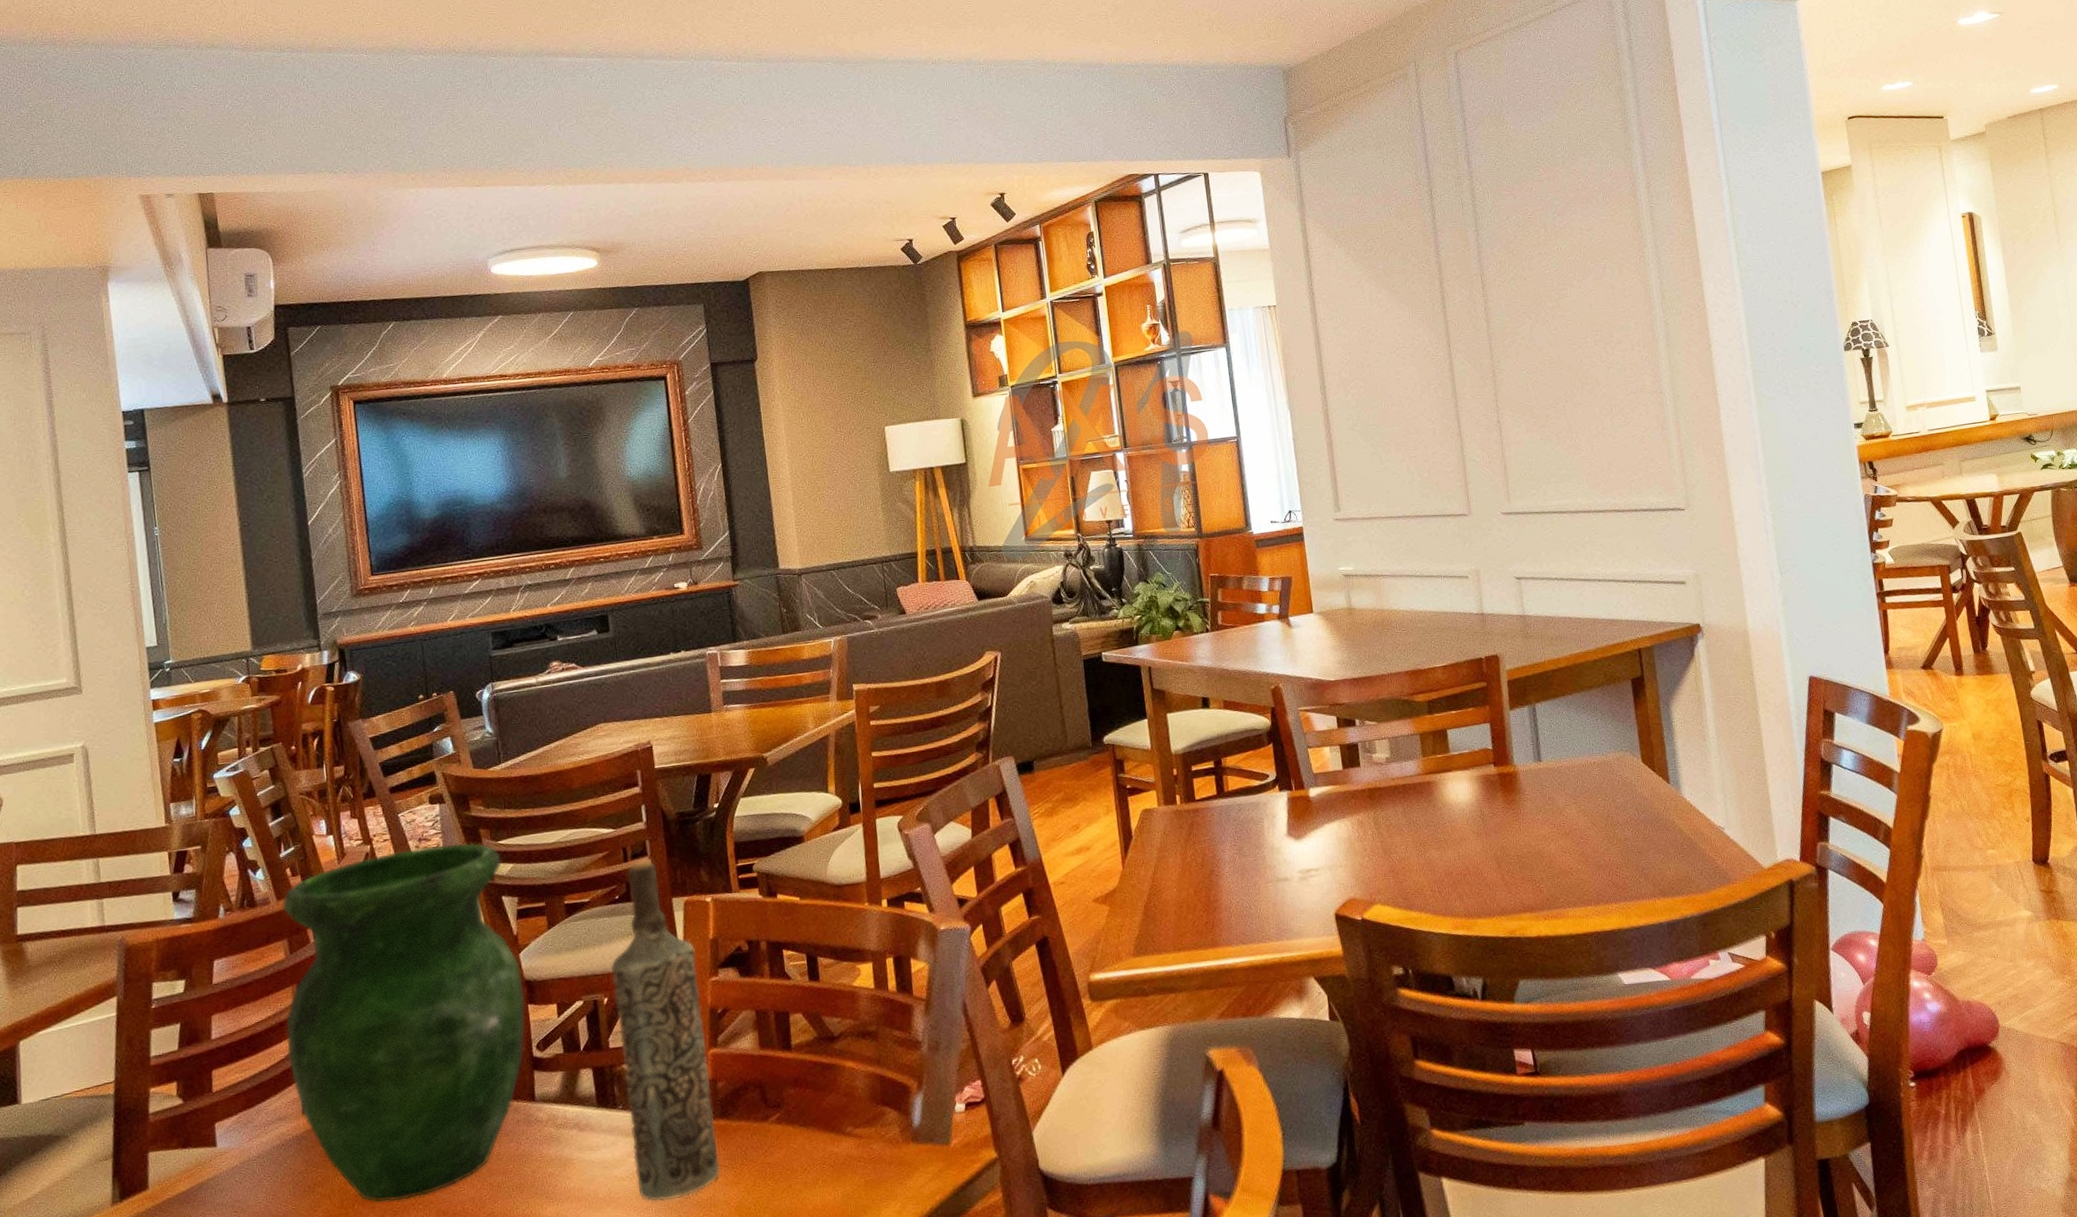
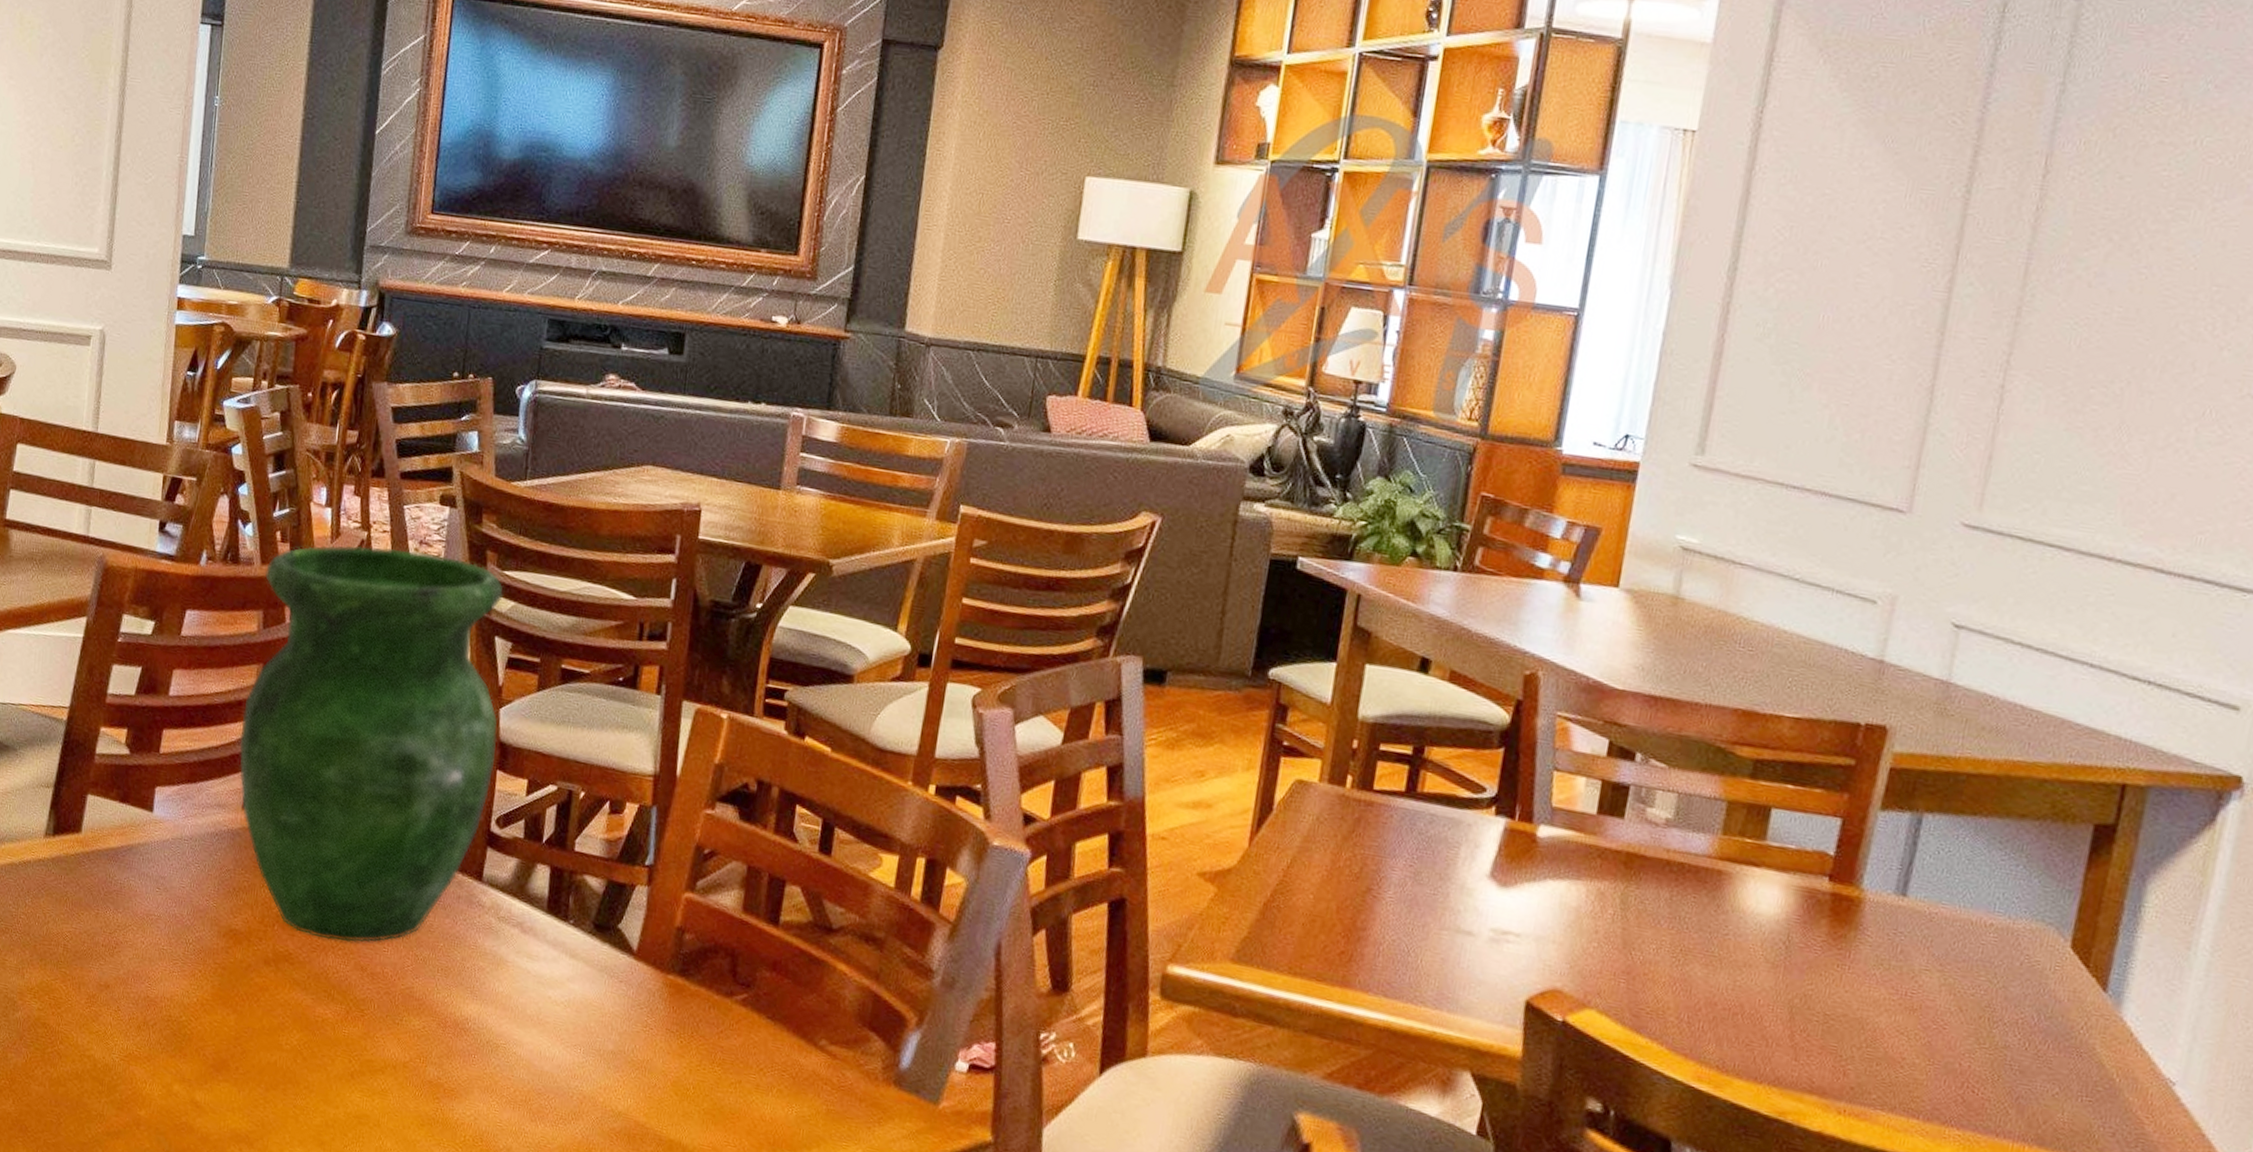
bottle: present [610,857,720,1202] -> none [570,641,695,1050]

